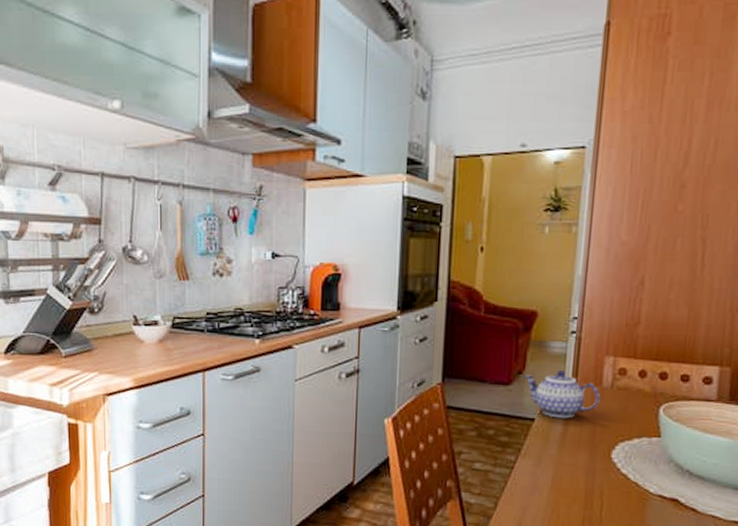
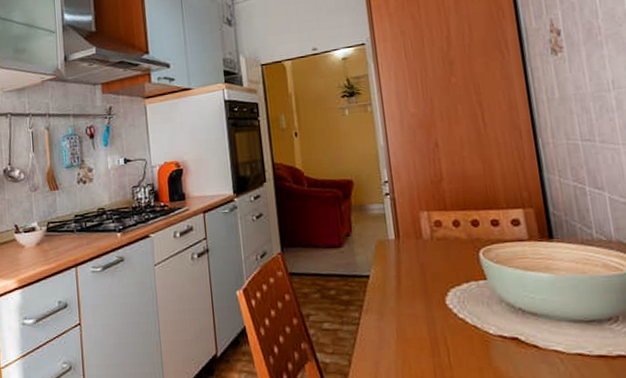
teapot: present [523,370,600,419] -> none [351,229,424,273]

